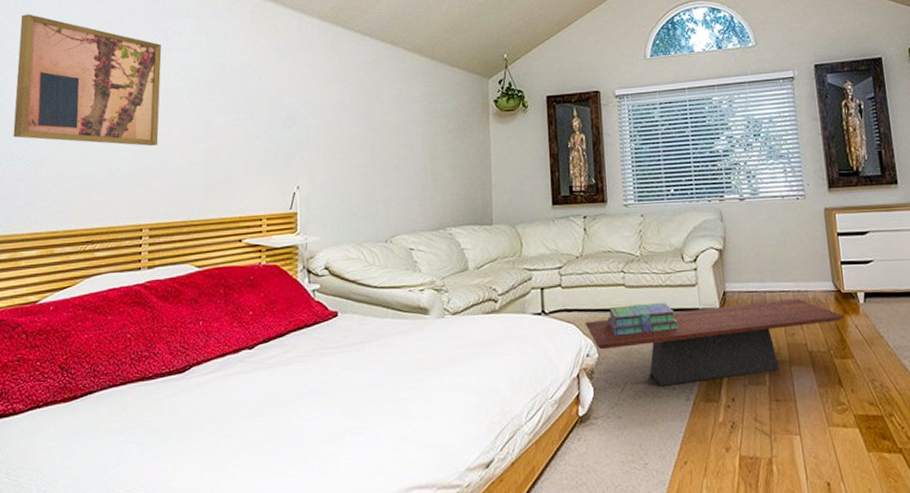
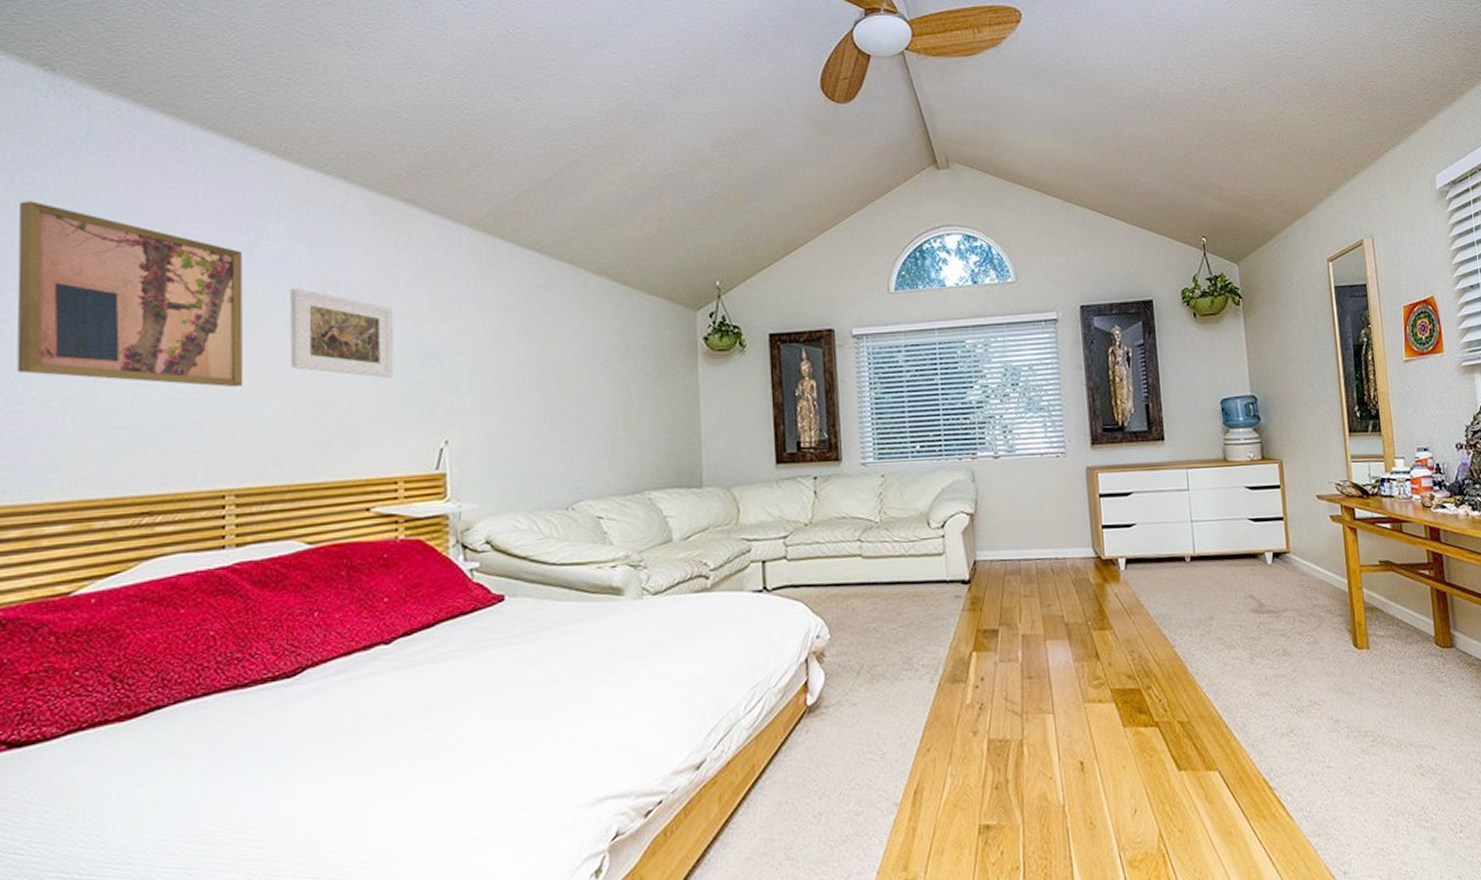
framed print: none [190,70,263,138] -> present [290,287,395,378]
coffee table: present [585,298,845,386] -> none [814,566,1104,668]
stack of books: present [607,302,678,337] -> none [841,573,922,614]

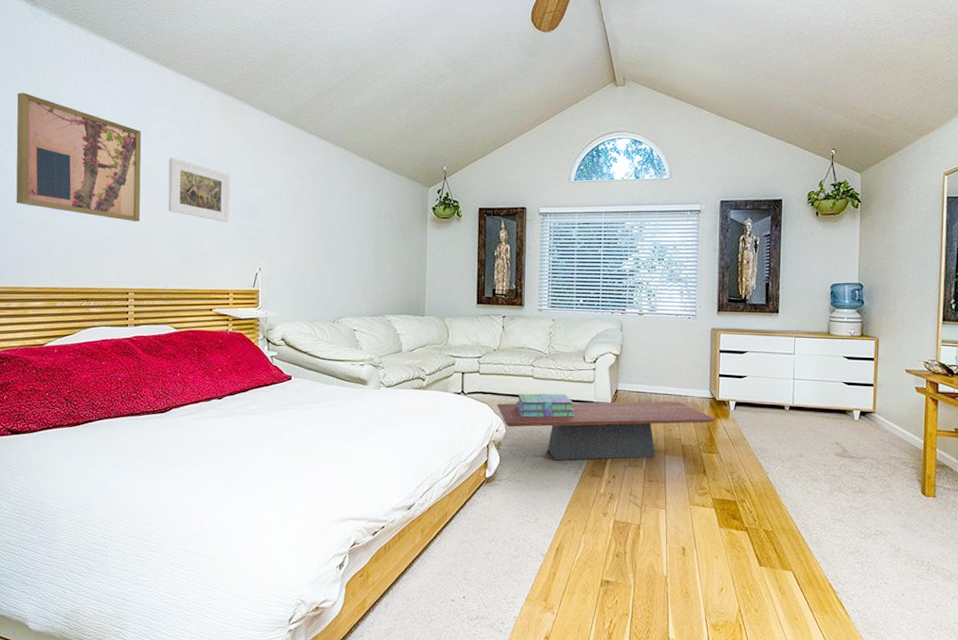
coffee table: none [814,566,1104,668] -> present [497,401,716,461]
stack of books: none [841,573,922,614] -> present [516,393,574,418]

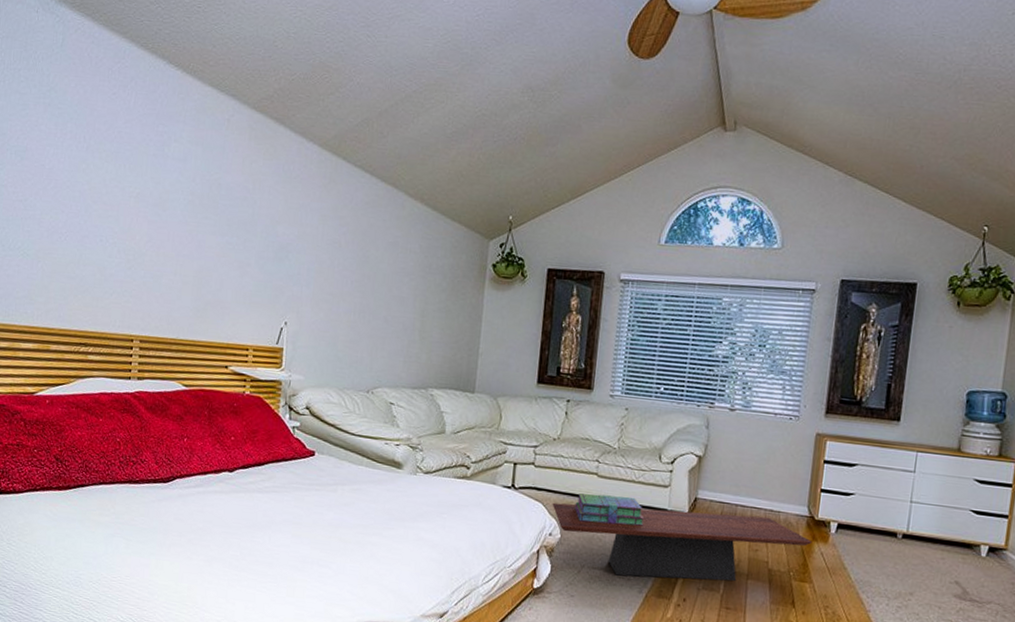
wall art: present [16,92,142,222] -> none [10,95,158,258]
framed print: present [168,157,230,223] -> none [183,183,258,266]

